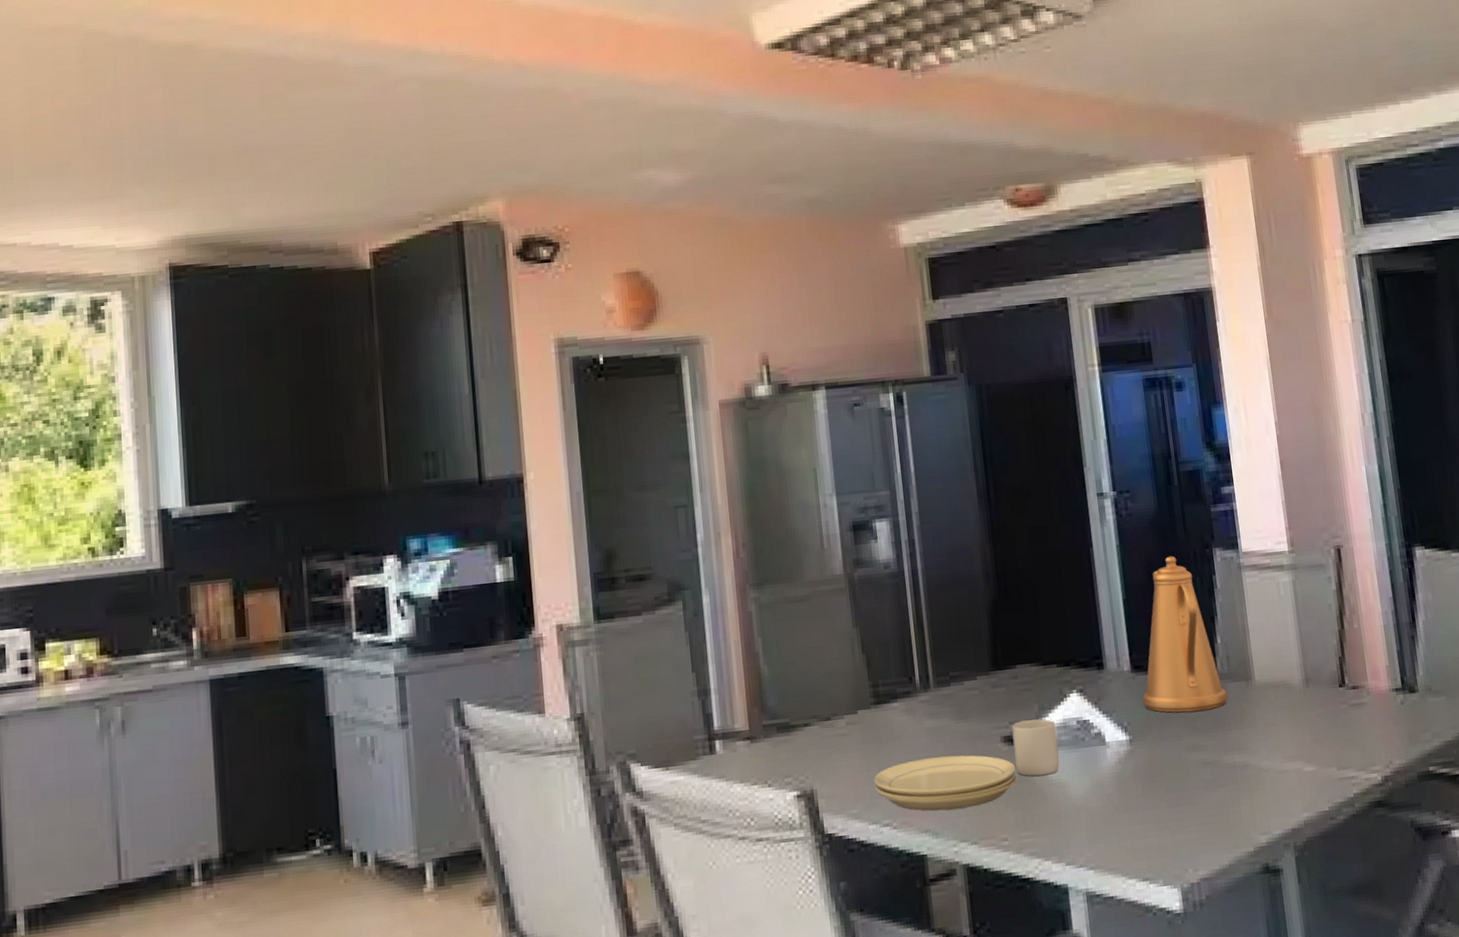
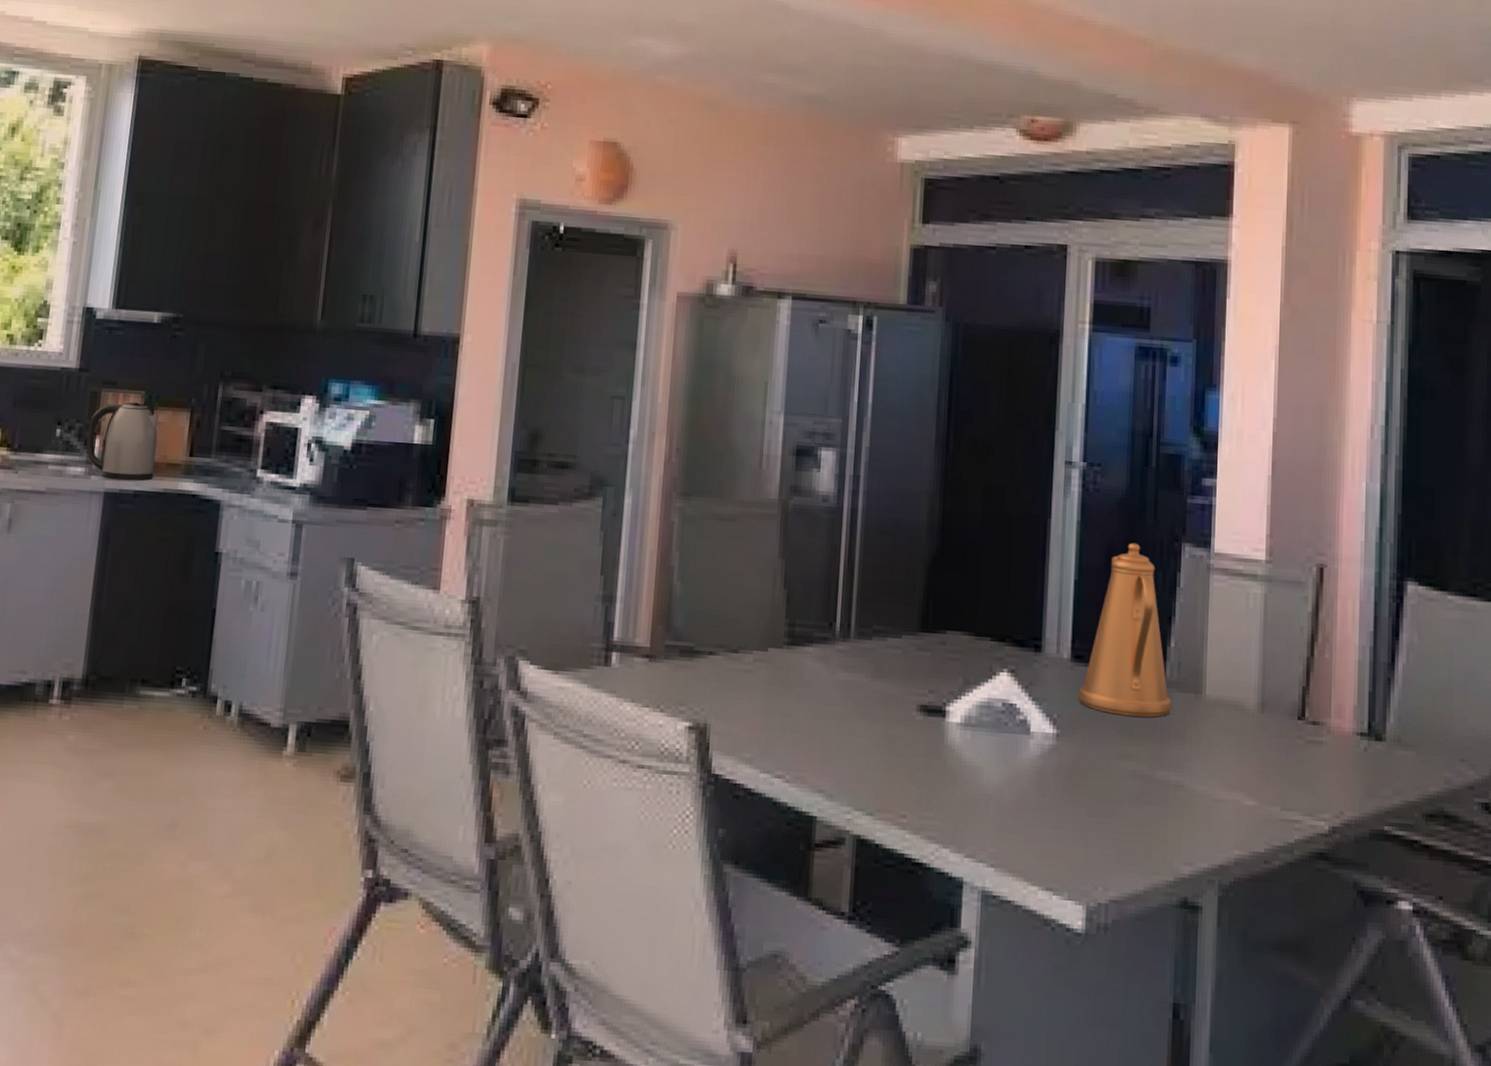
kettle: none [182,590,255,668] -> present [86,402,160,482]
plate: present [873,755,1017,811] -> none [772,712,928,775]
mug: present [1011,719,1059,777] -> none [928,692,979,756]

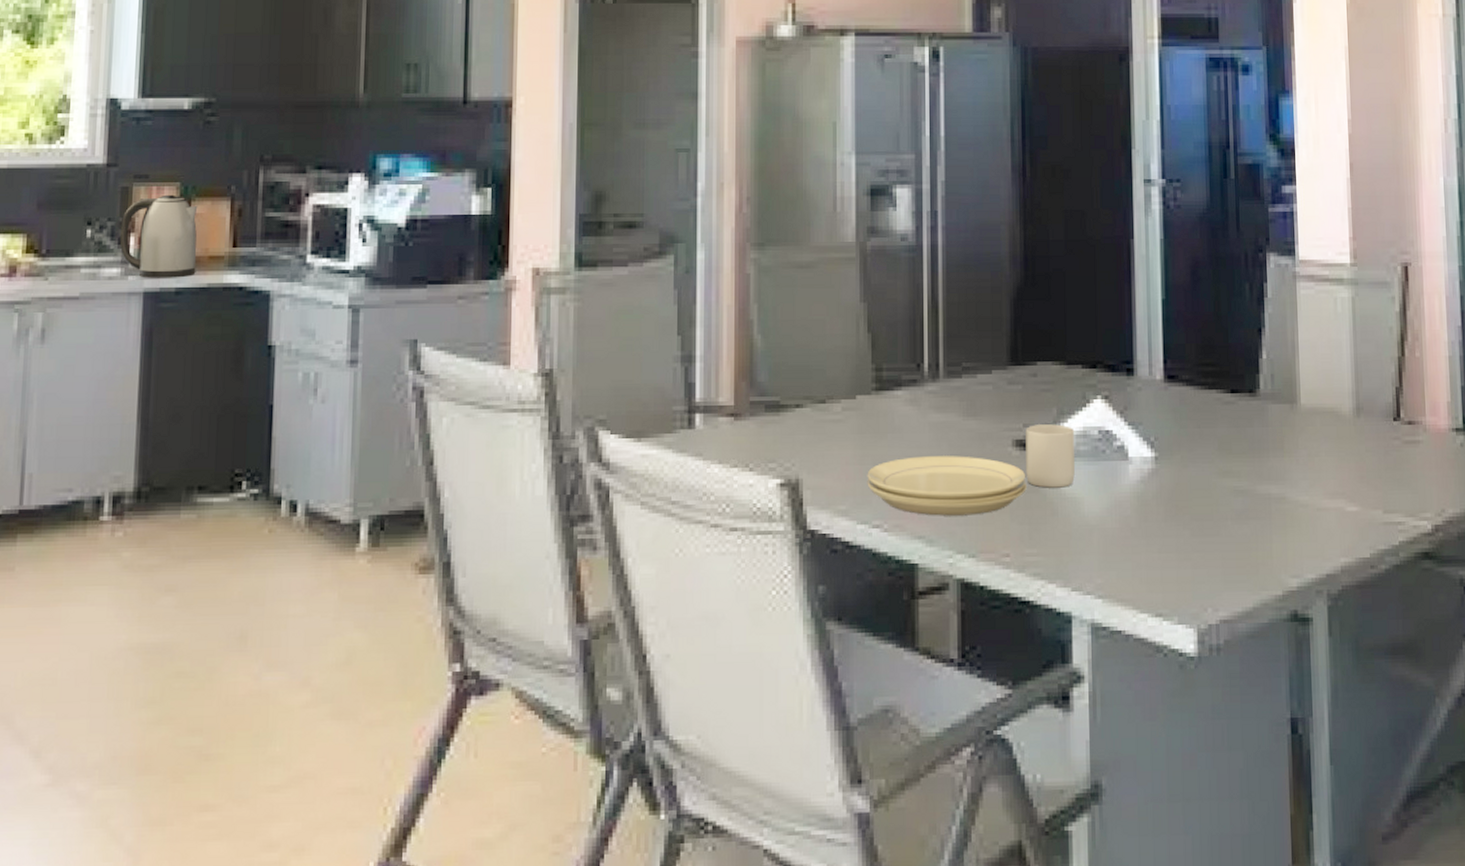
plate: none [772,712,928,775] -> present [867,456,1027,516]
mug: none [928,692,979,756] -> present [1025,424,1076,488]
coffee pot: present [1077,542,1172,718] -> none [1173,256,1268,432]

